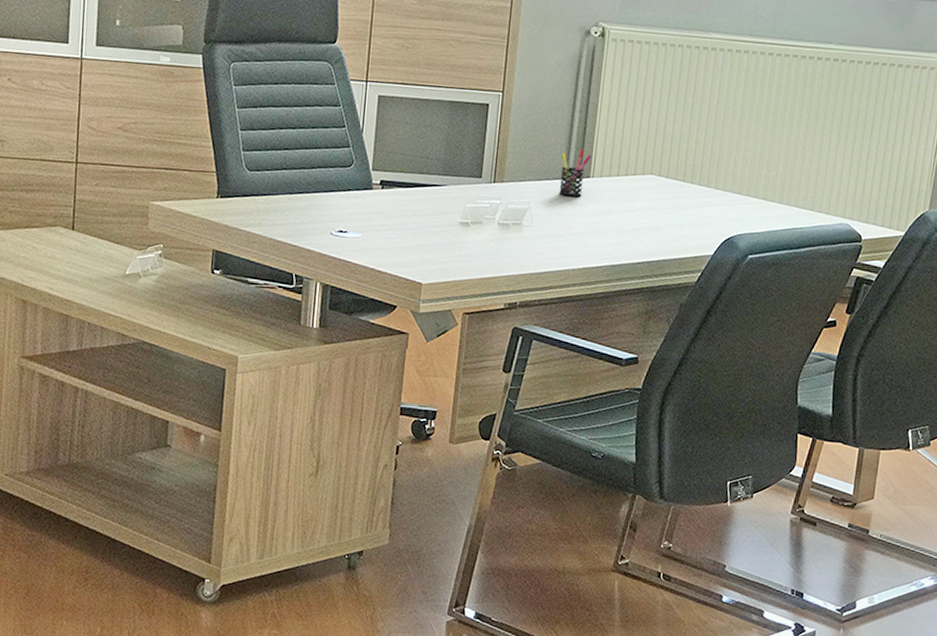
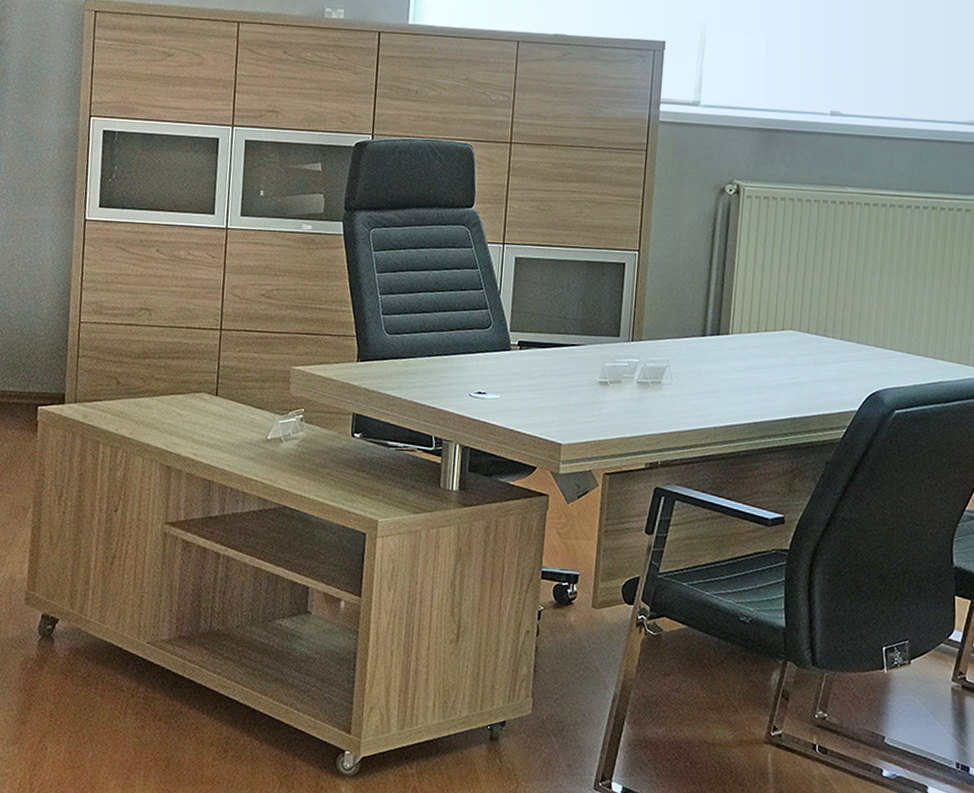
pen holder: present [559,149,592,197] -> none [698,306,730,355]

